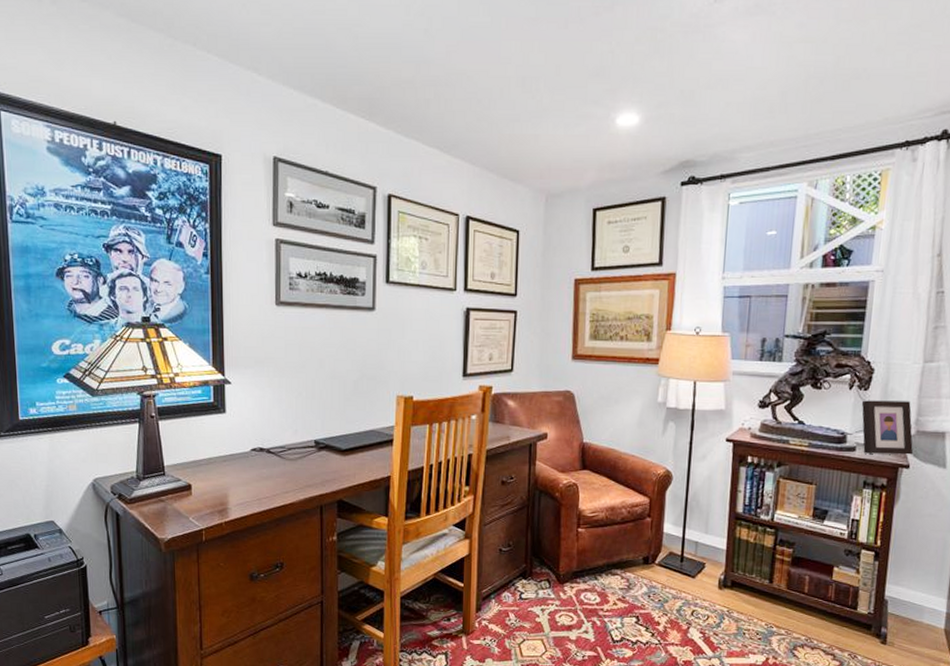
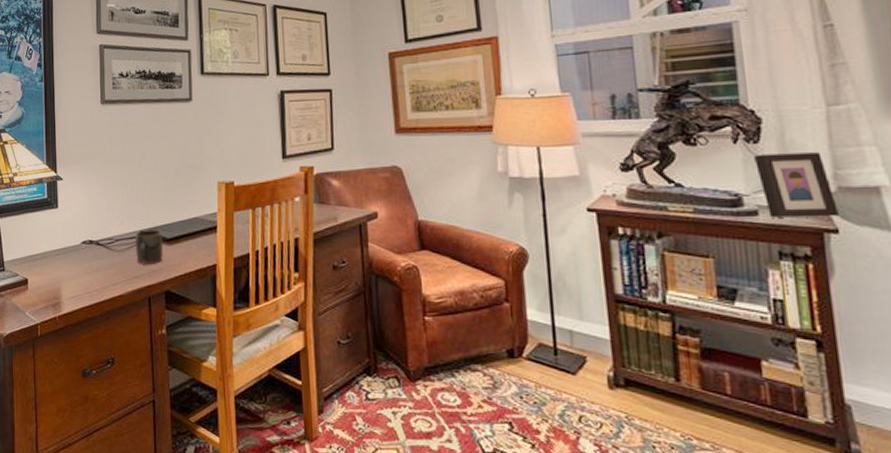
mug: none [308,440,338,475] -> present [134,230,164,265]

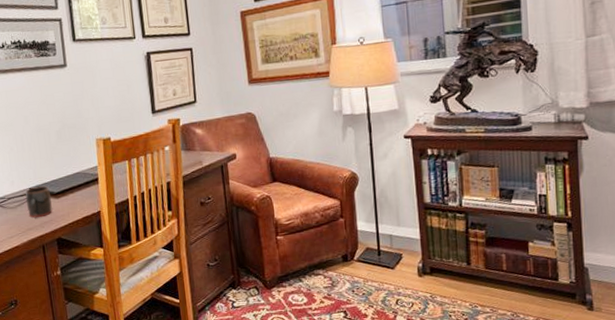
picture frame: present [755,152,839,218] -> none [531,76,589,131]

